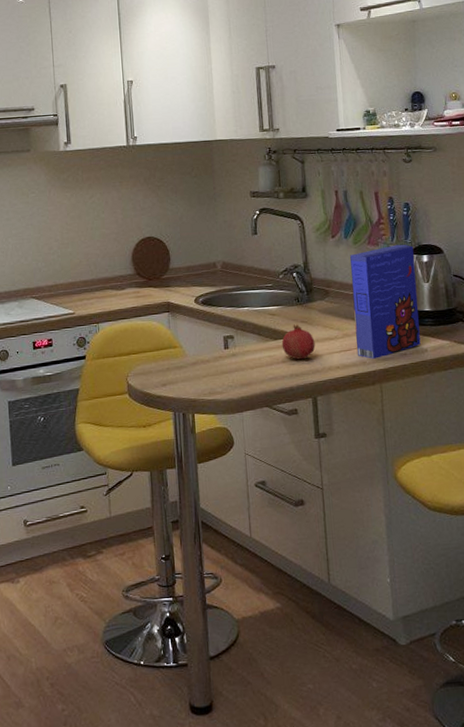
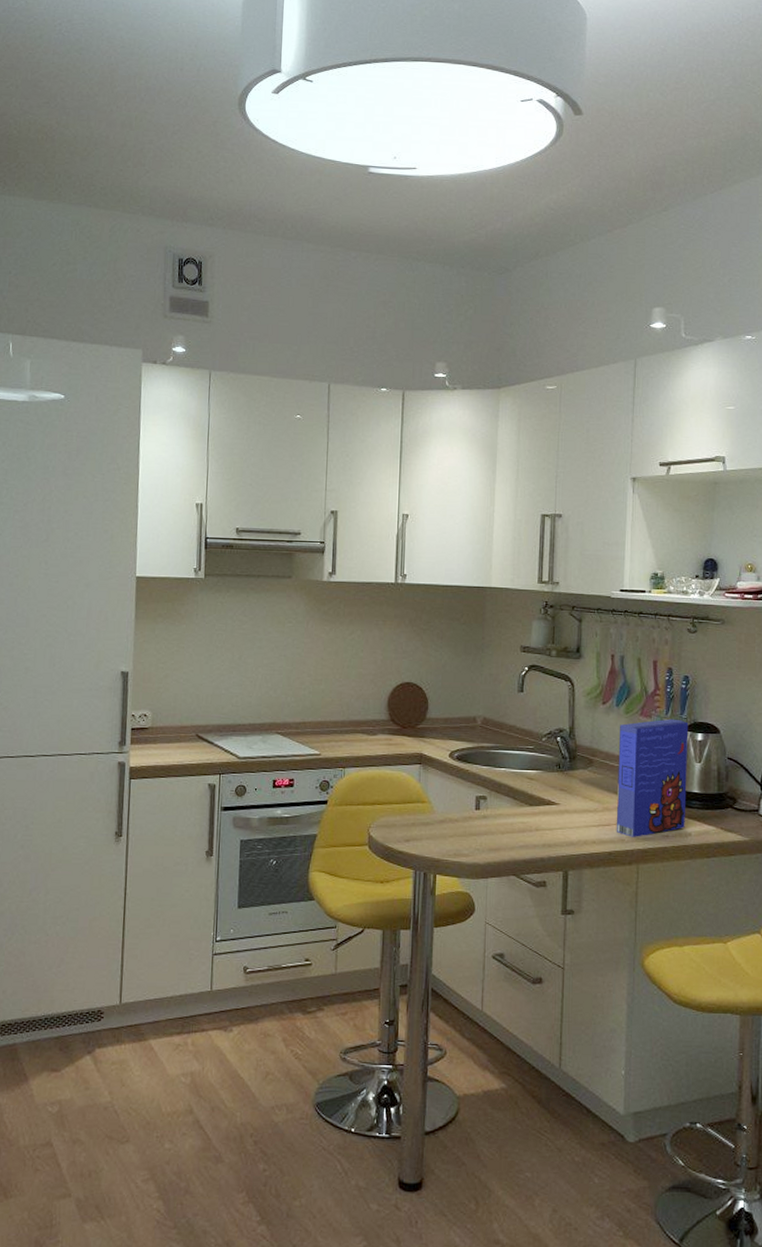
fruit: present [281,324,316,360] -> none [537,791,573,830]

